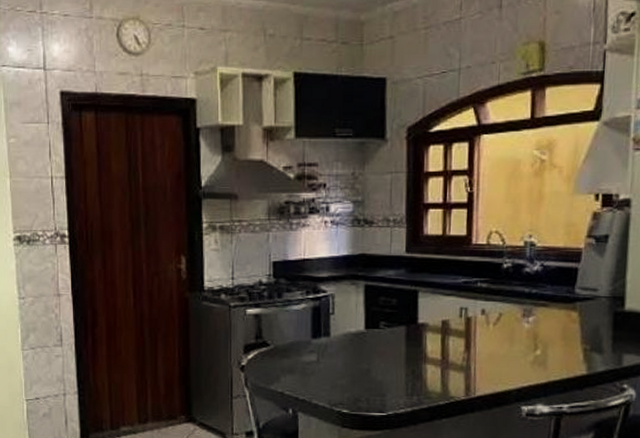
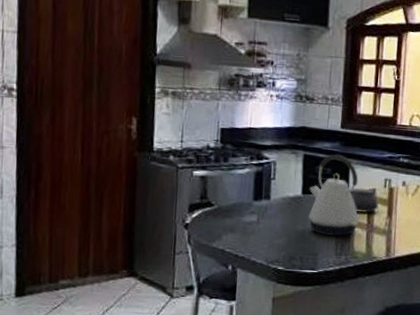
kettle: none [373,283,432,374] -> present [308,154,359,236]
teapot: none [409,311,454,347] -> present [342,180,379,213]

